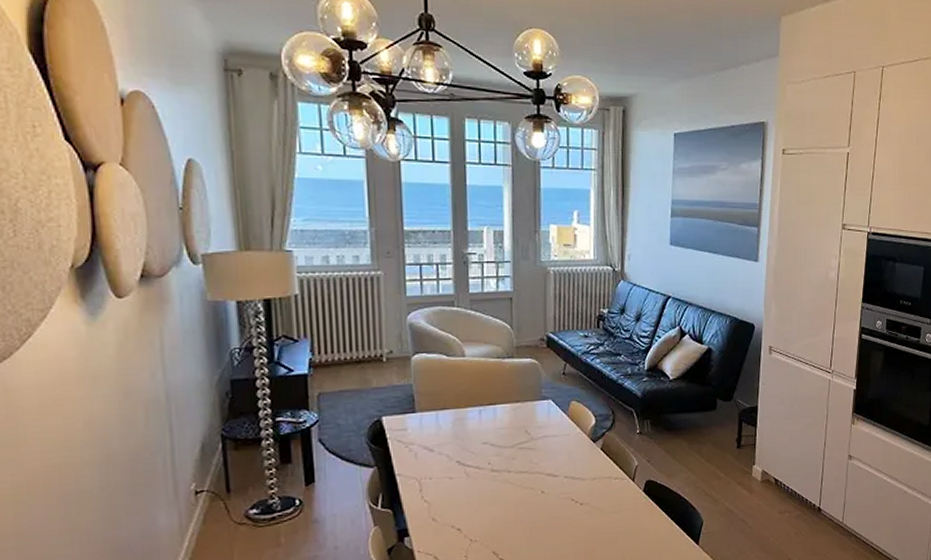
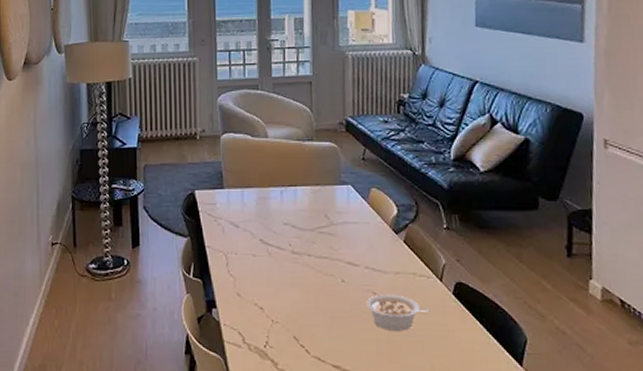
legume: none [565,498,623,532] -> present [366,294,430,331]

